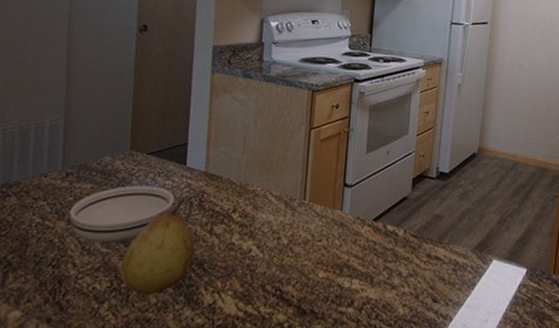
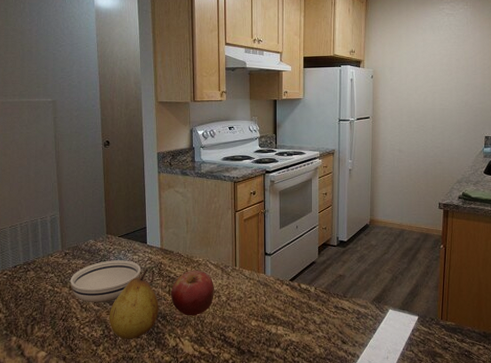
fruit: none [212,202,274,264] -> present [170,270,214,316]

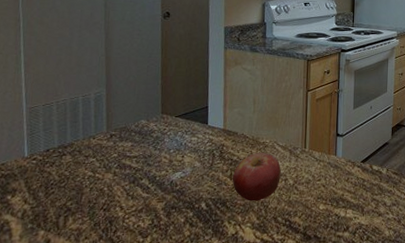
bowl: present [70,260,141,303] -> none [114,142,200,190]
fruit: present [109,269,159,339] -> none [159,151,218,229]

